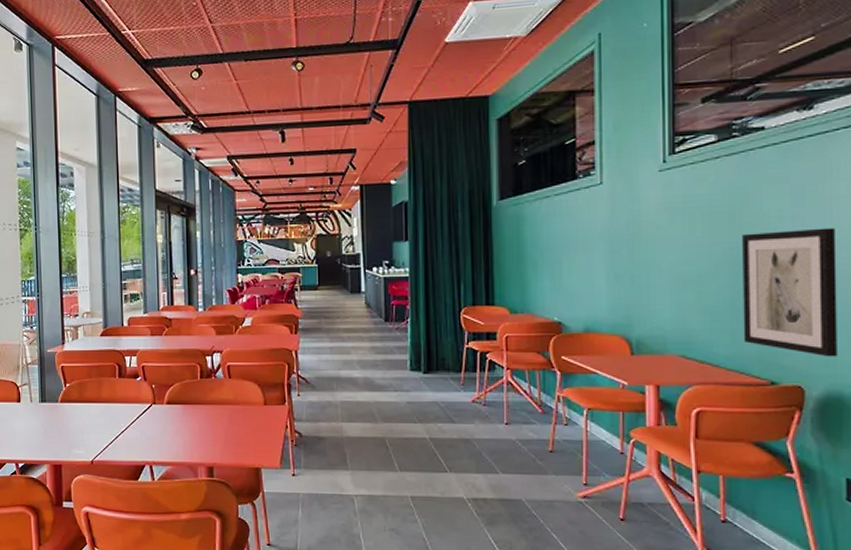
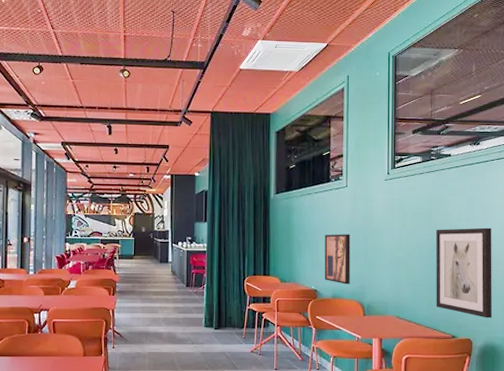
wall art: none [571,247,610,314] -> present [324,234,351,285]

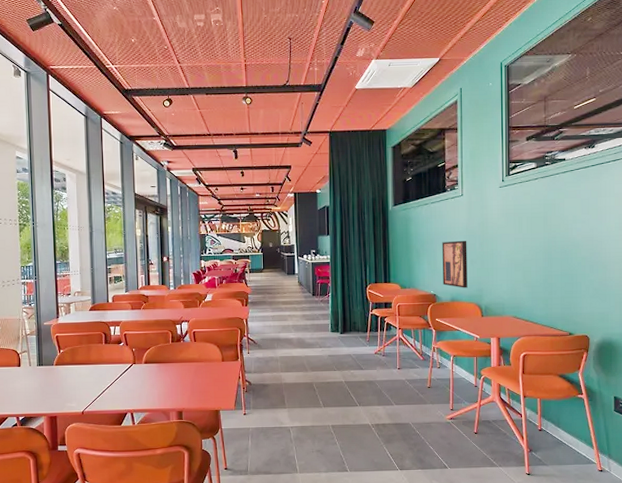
wall art: present [436,227,492,318] -> none [552,228,609,316]

